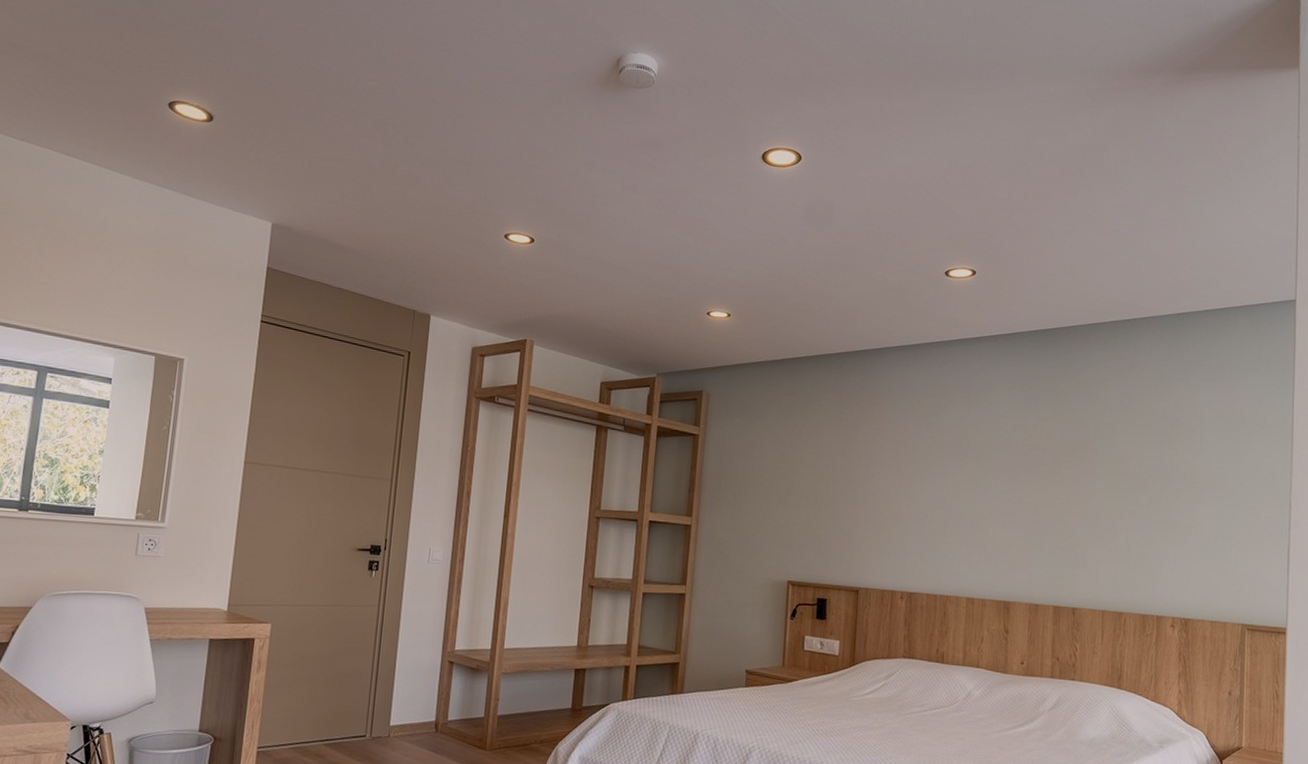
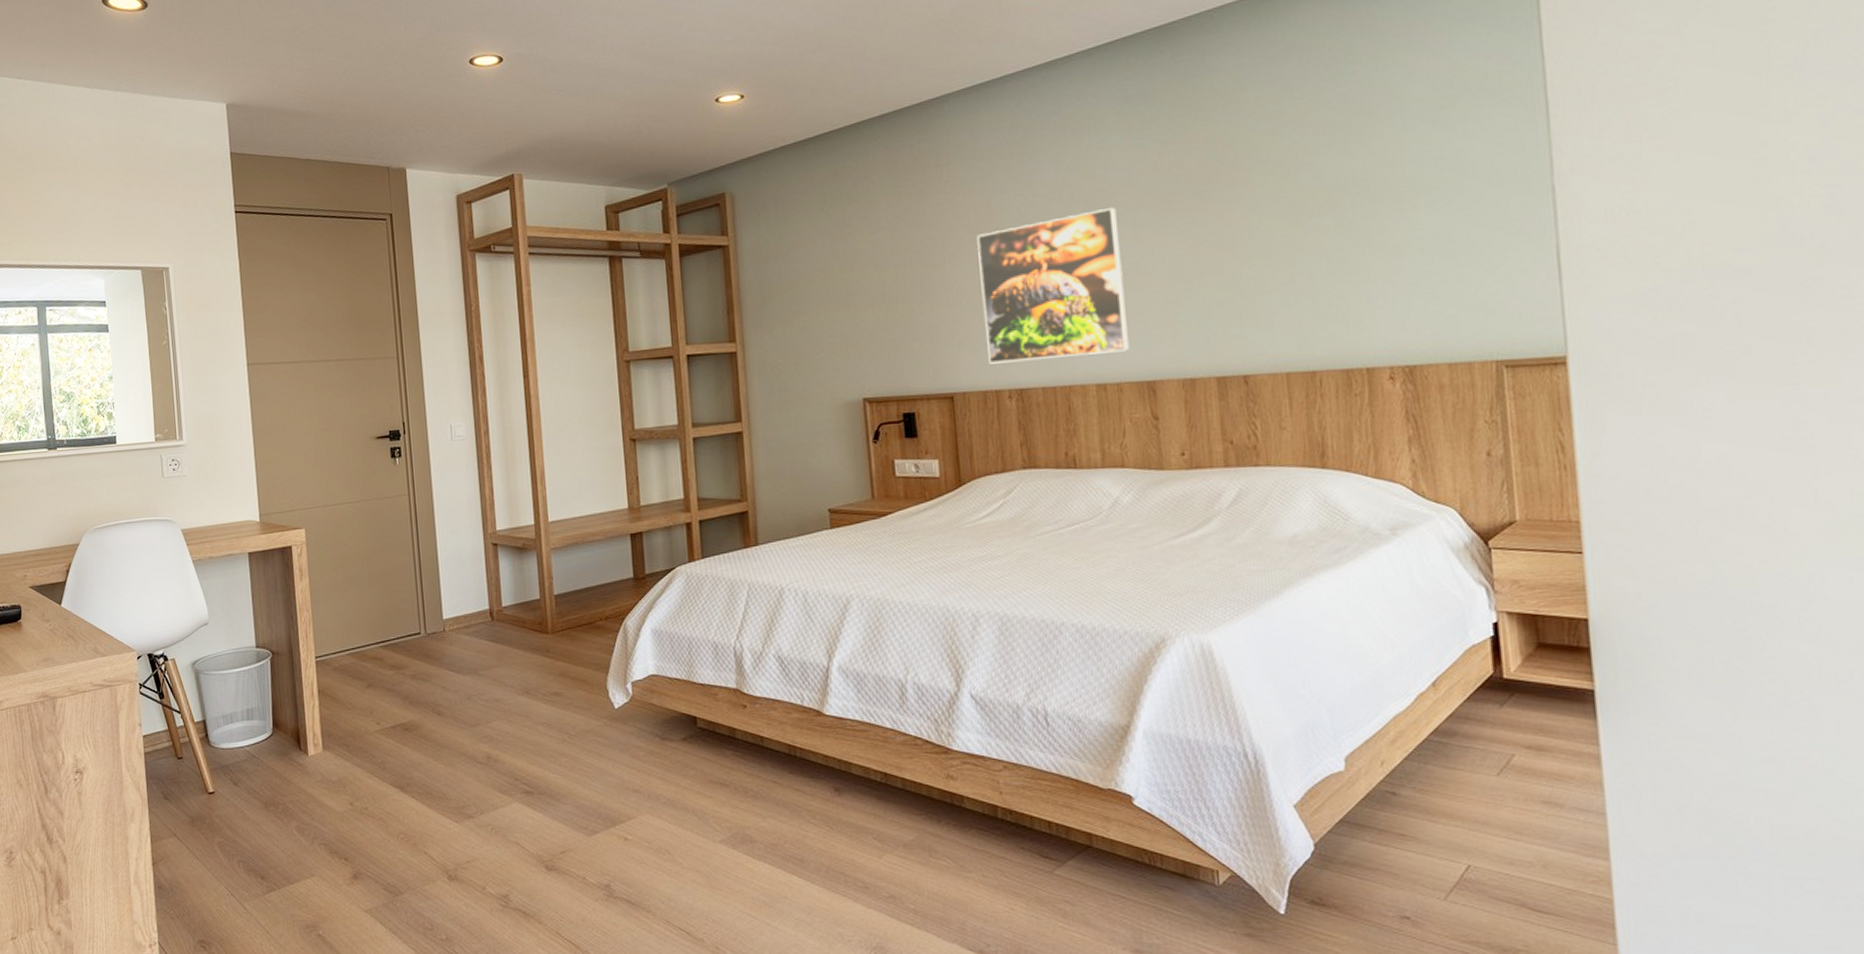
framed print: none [889,460,999,575] -> present [977,207,1131,364]

